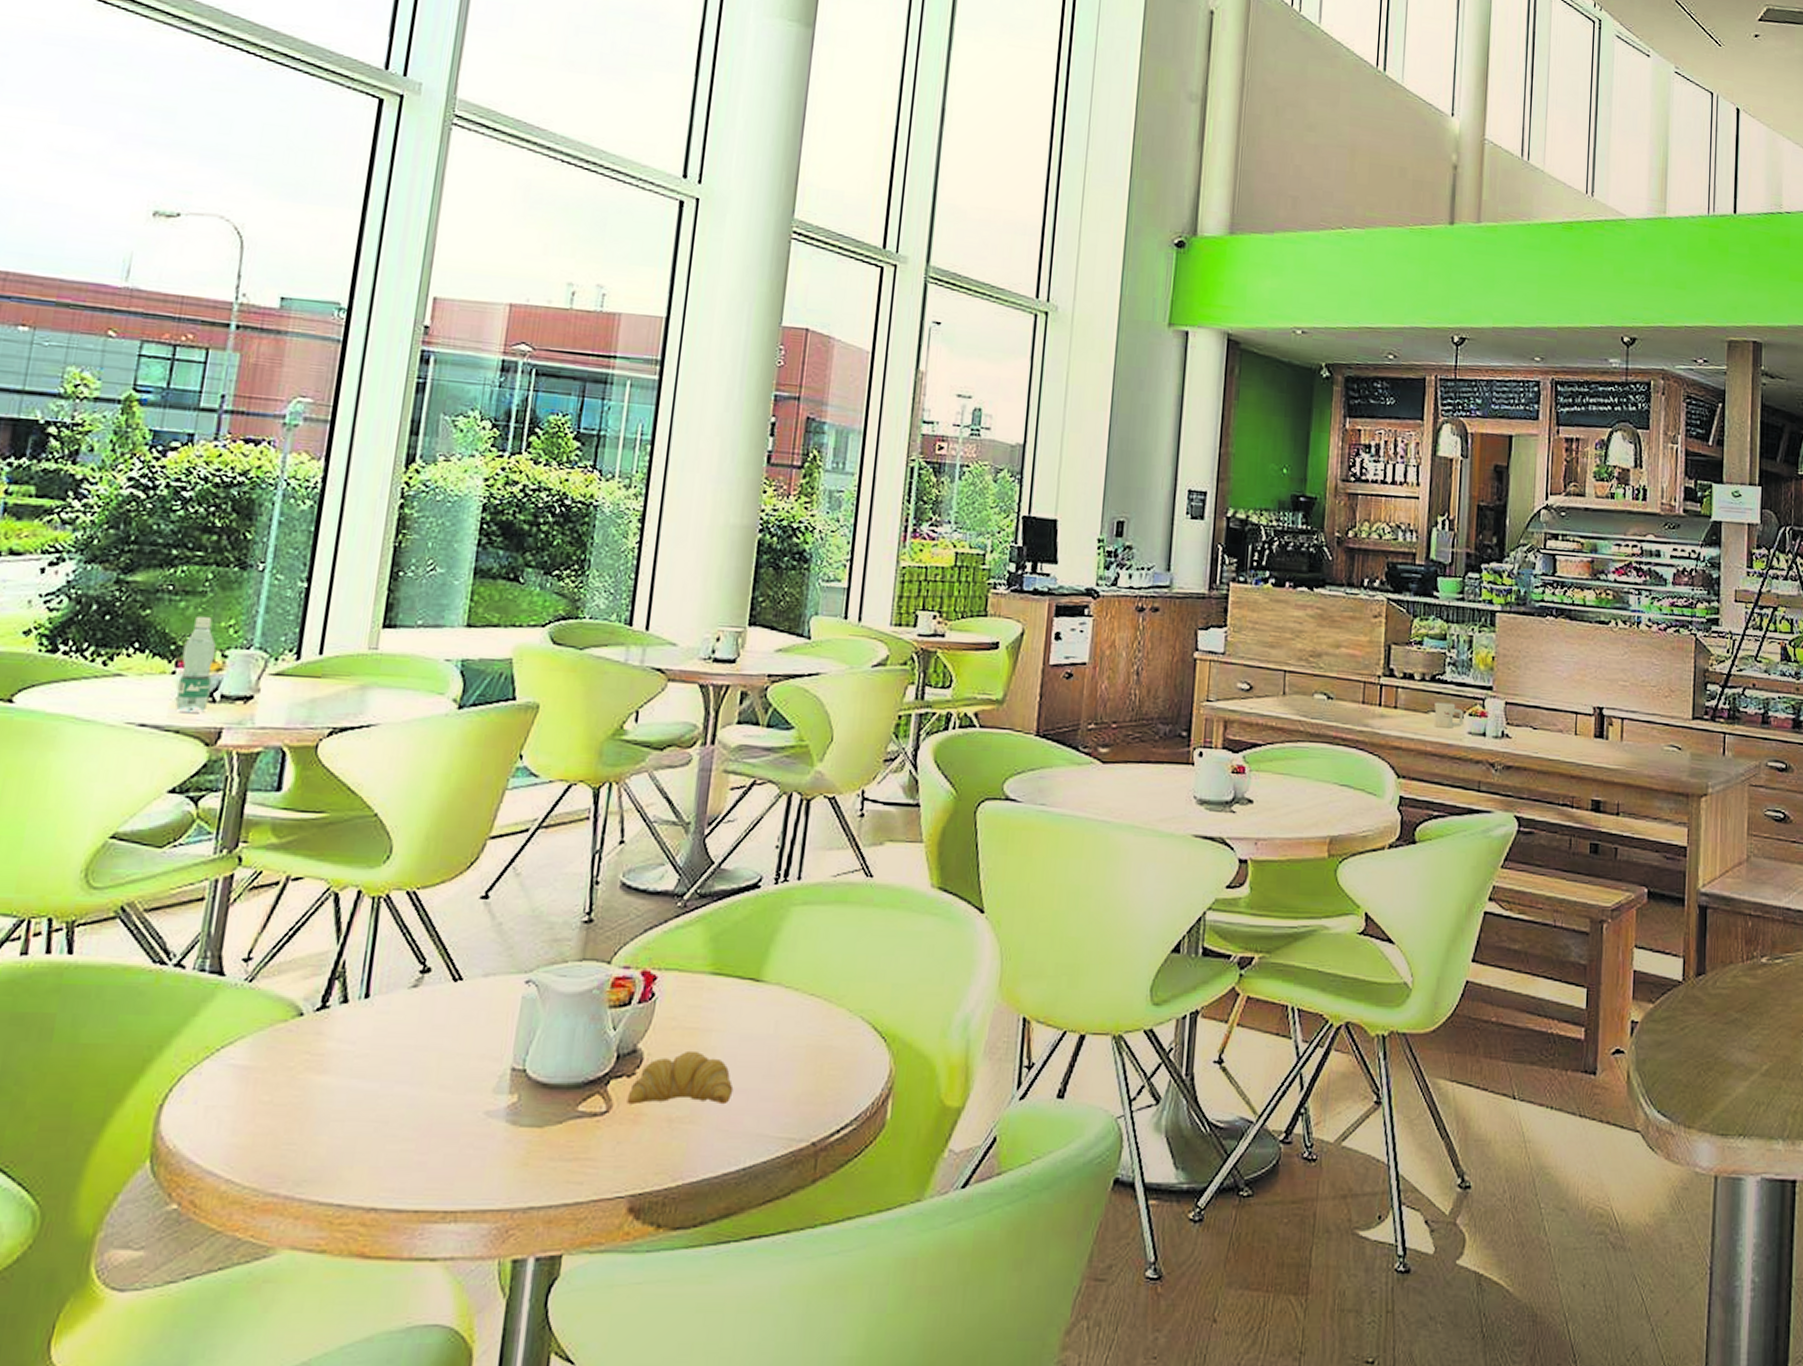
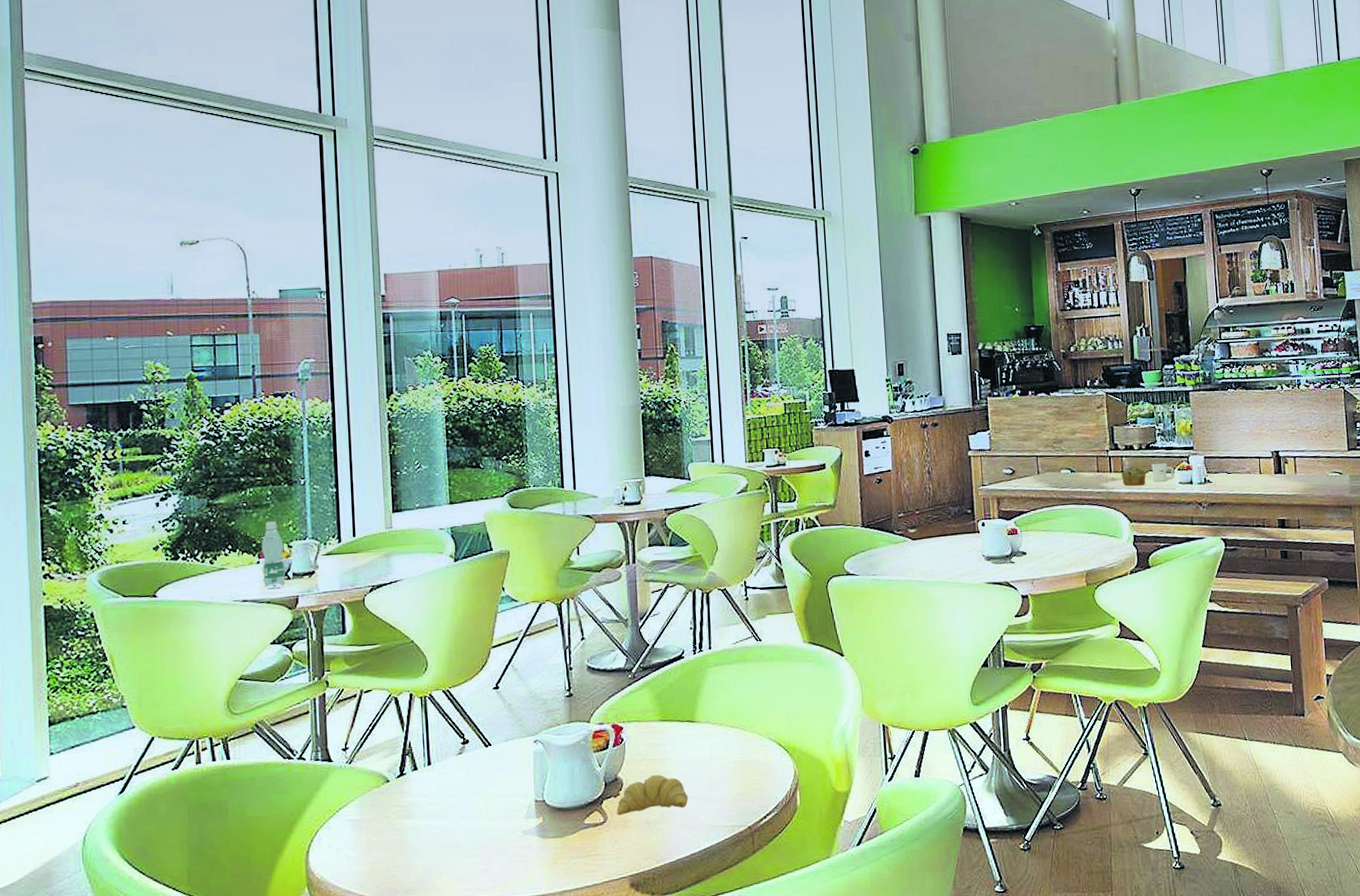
muffin: none [1393,701,1427,730] -> present [1121,466,1147,486]

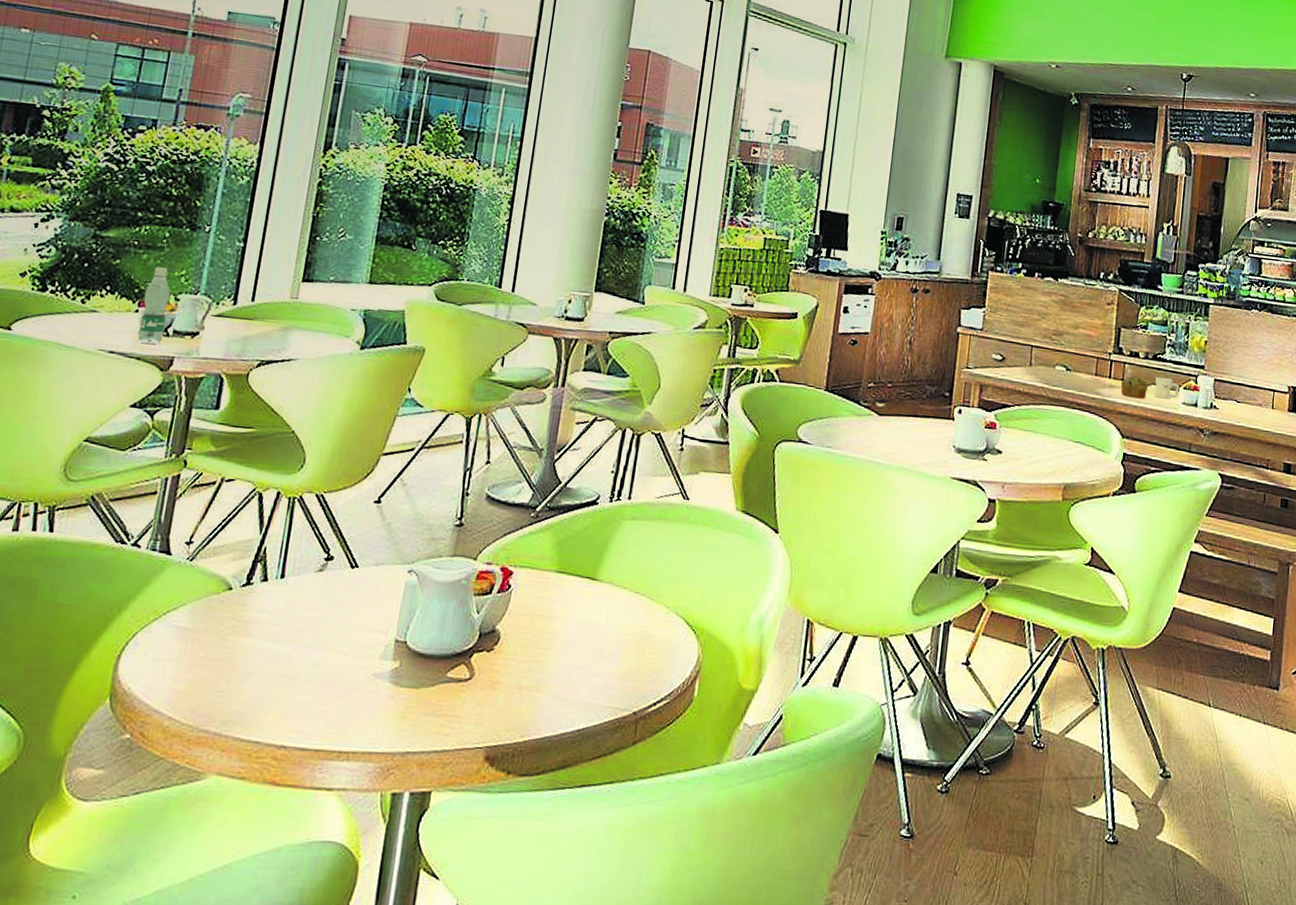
croissant: present [616,774,689,816] -> none [486,633,572,678]

